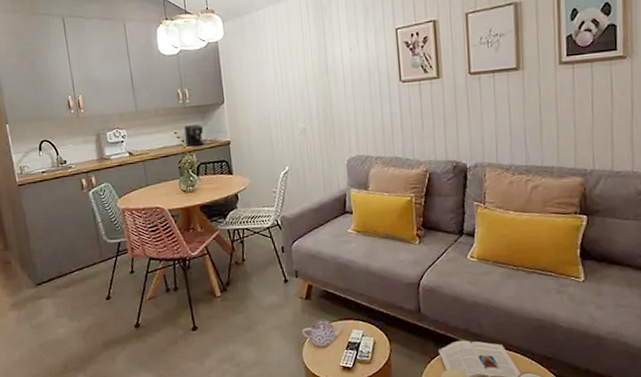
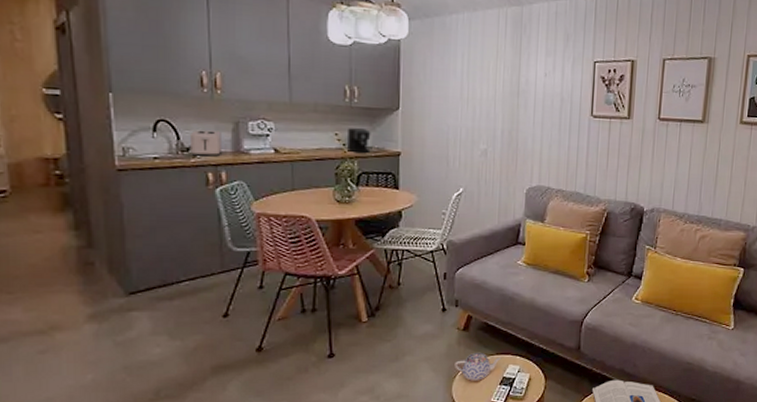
toaster: none [66,143,90,166] -> present [189,130,221,157]

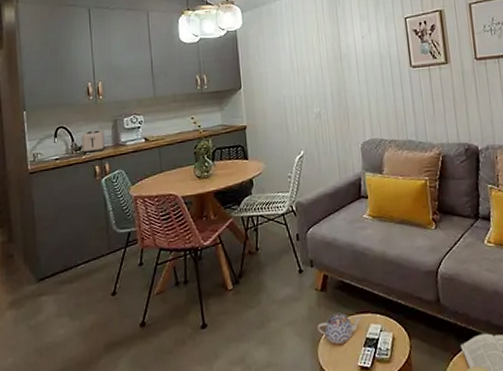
coffee maker: present [348,128,386,154] -> none [201,110,234,133]

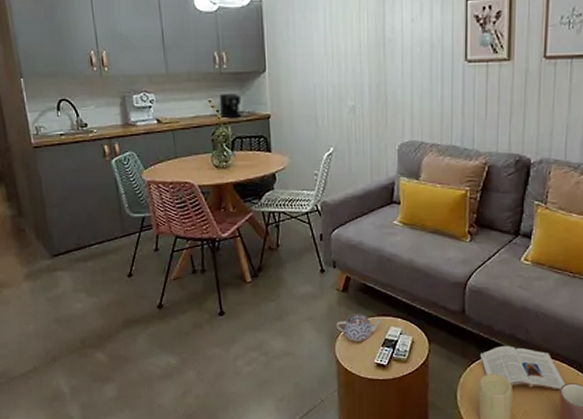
toaster: present [81,129,105,153] -> none [86,106,113,130]
coffee maker: none [201,110,234,133] -> present [220,94,256,119]

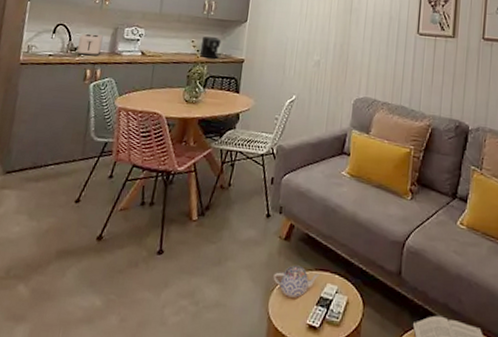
toaster: none [86,106,113,130] -> present [76,33,103,56]

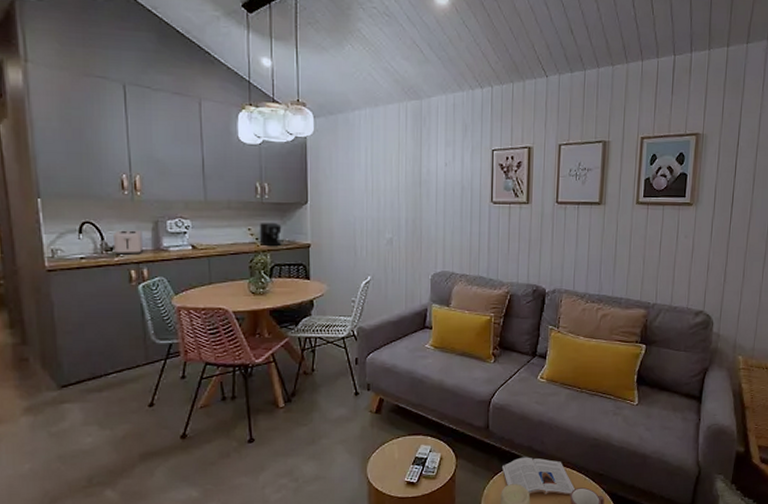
teapot: present [273,265,321,299] -> none [368,433,414,463]

